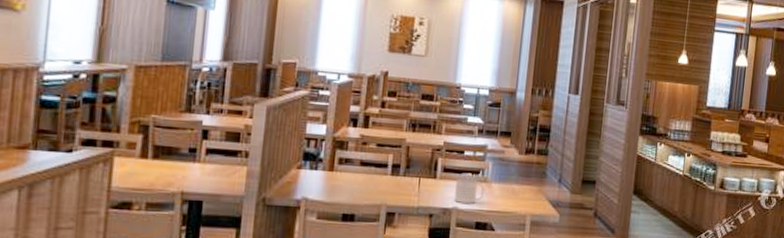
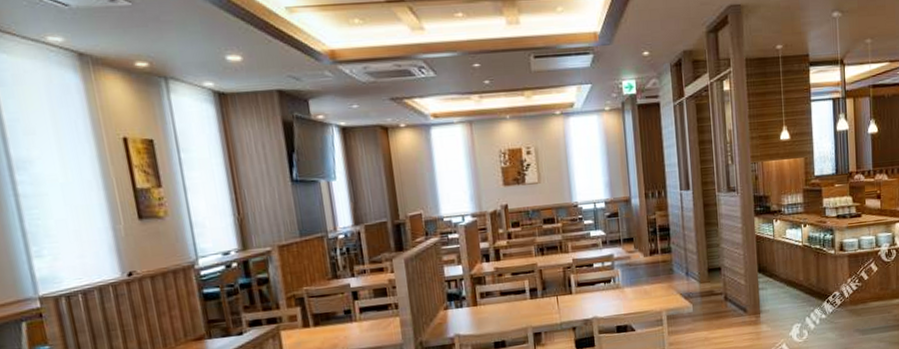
mug: present [454,178,484,205] -> none [591,287,619,313]

